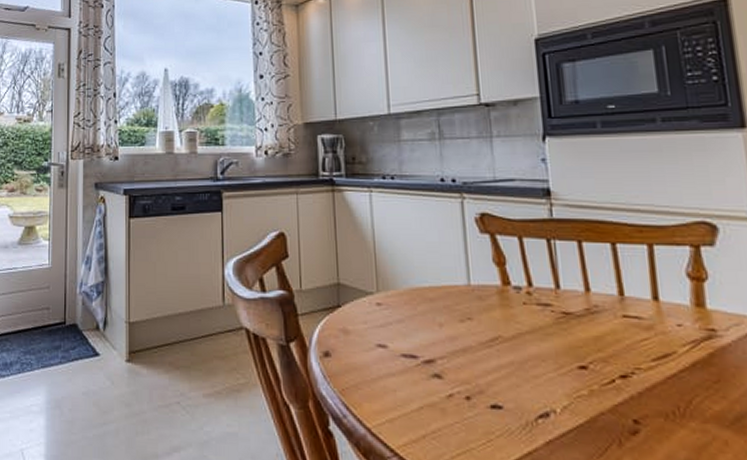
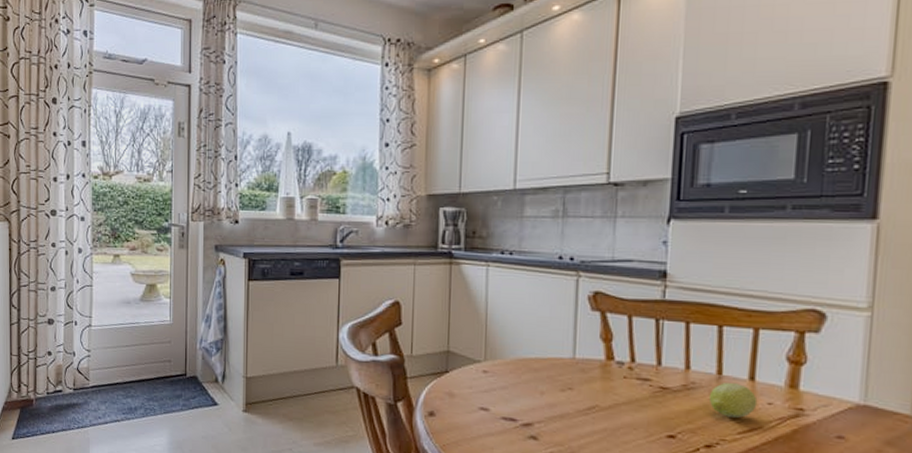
fruit: none [614,303,667,343] -> present [708,382,758,418]

